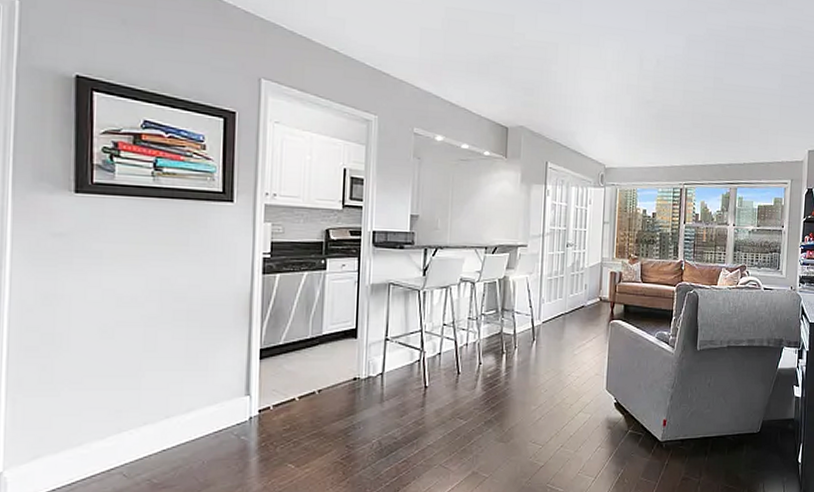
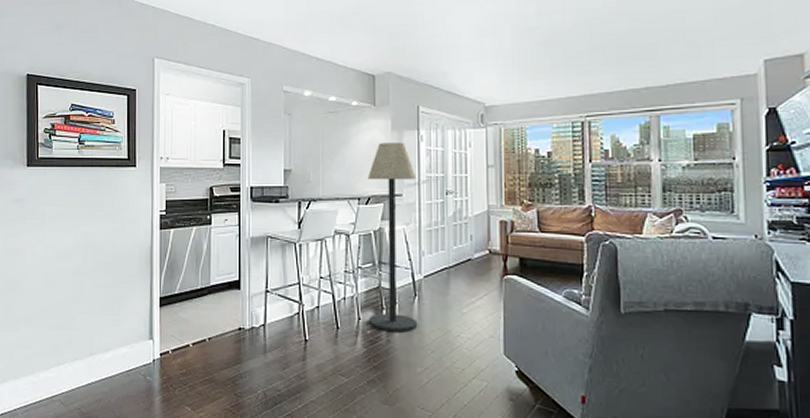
floor lamp: none [488,194,541,374] -> present [367,142,418,332]

